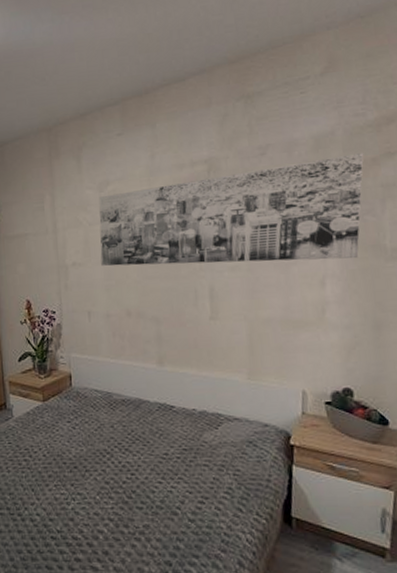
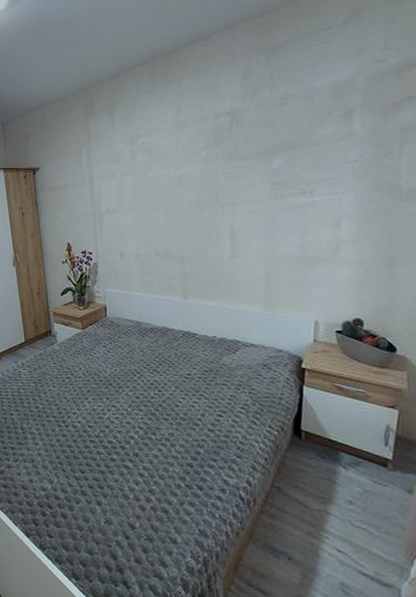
wall art: present [99,153,364,266] -> none [130,98,384,212]

